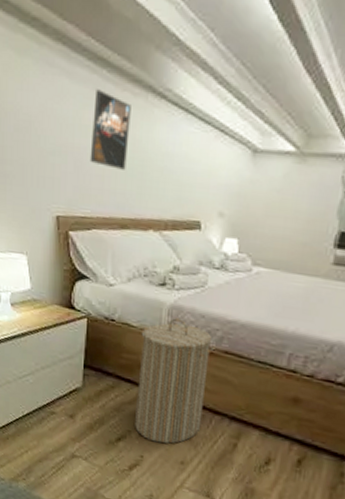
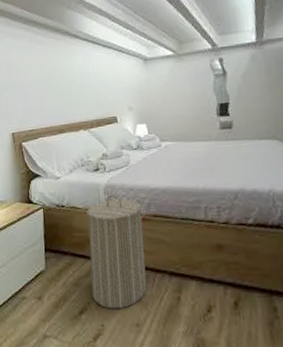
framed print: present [89,89,131,170] -> none [30,40,58,91]

